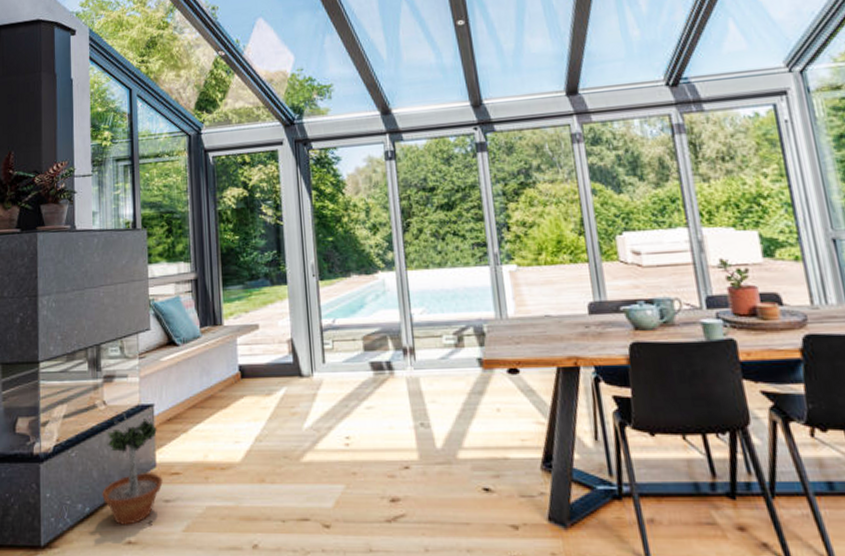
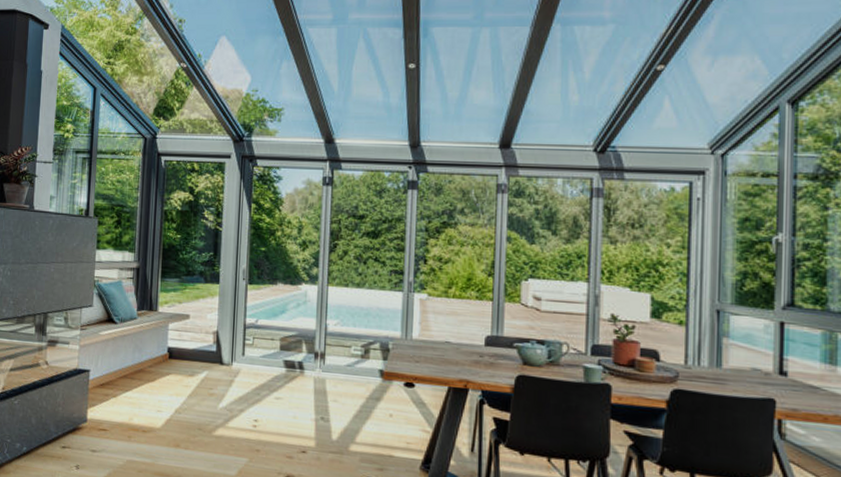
potted tree: present [102,412,163,525] -> none [38,372,92,466]

